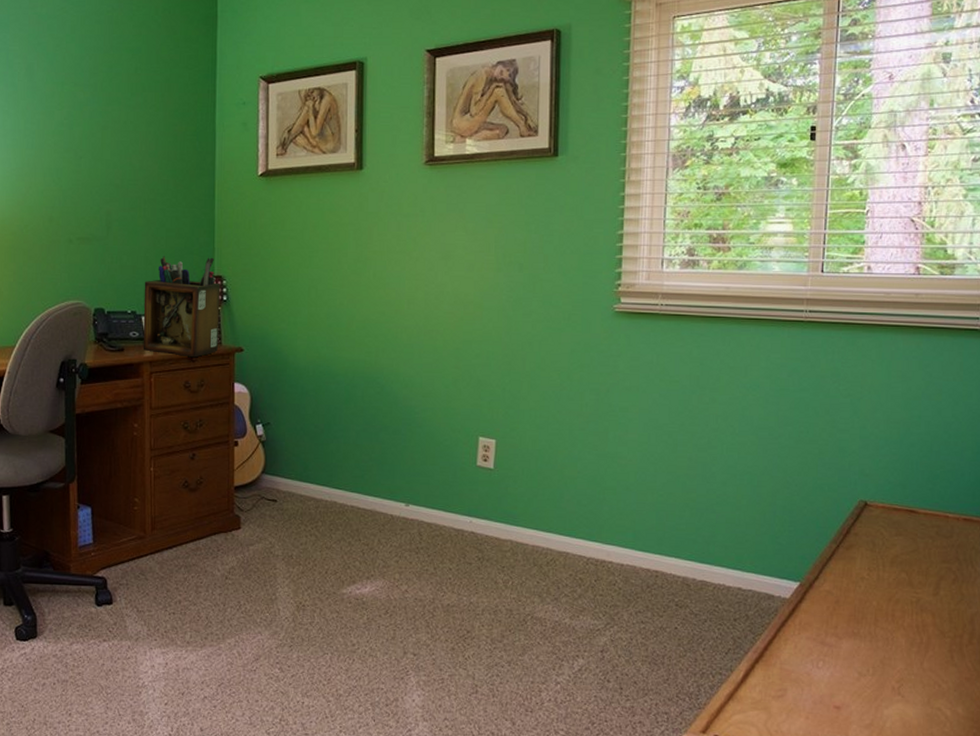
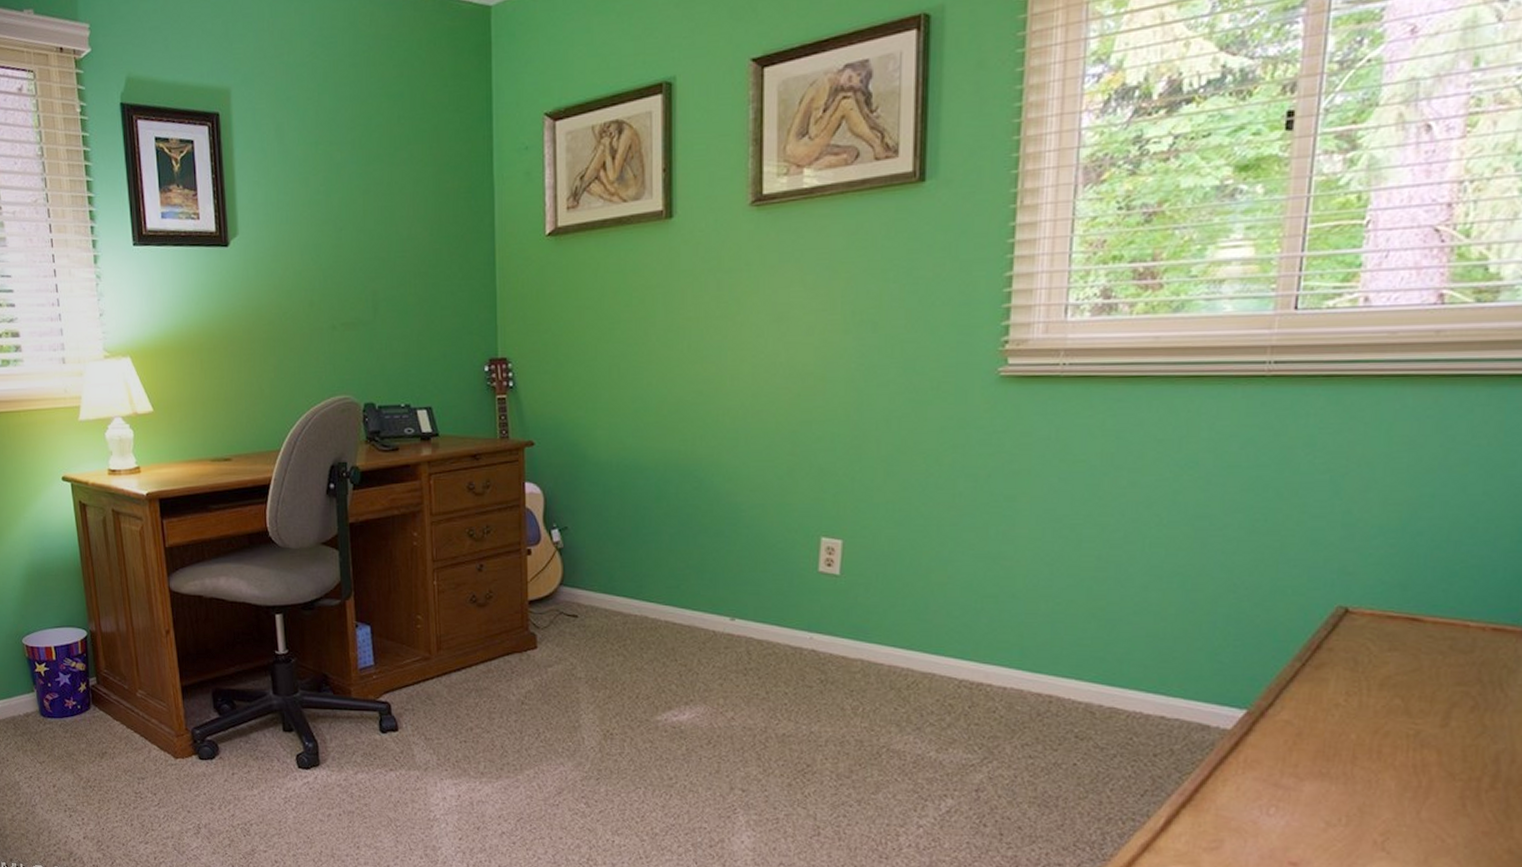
desk organizer: present [143,255,220,358] -> none [418,337,506,455]

